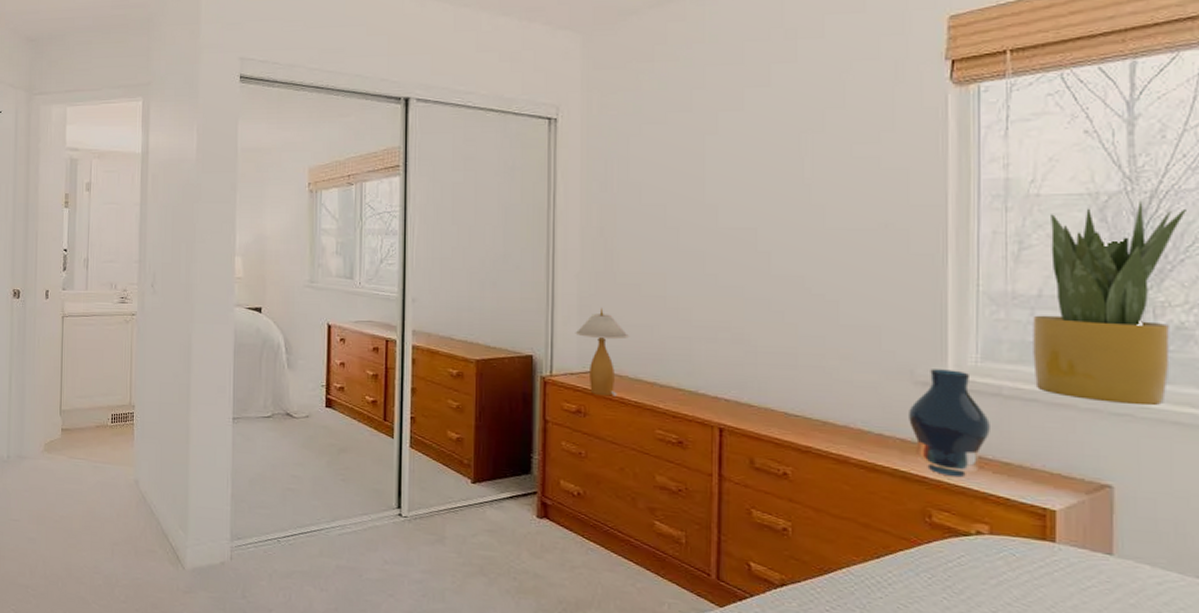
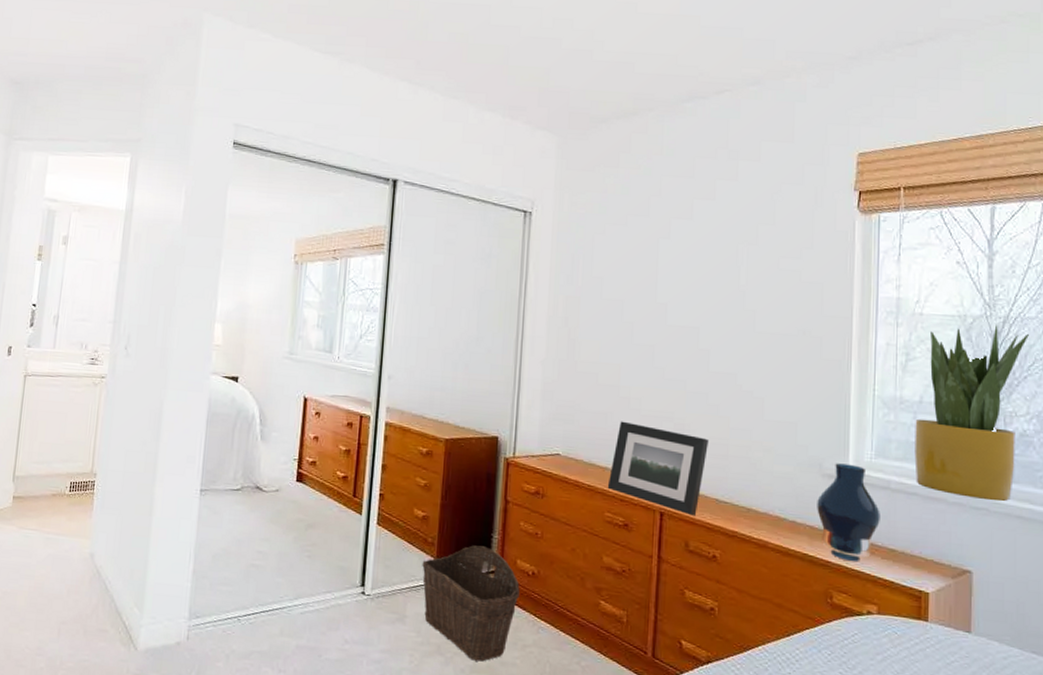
wicker basket: none [459,466,565,583] -> present [422,545,520,662]
table lamp: present [575,308,630,397] -> none [537,394,587,480]
picture frame: none [657,333,774,431] -> present [607,421,710,516]

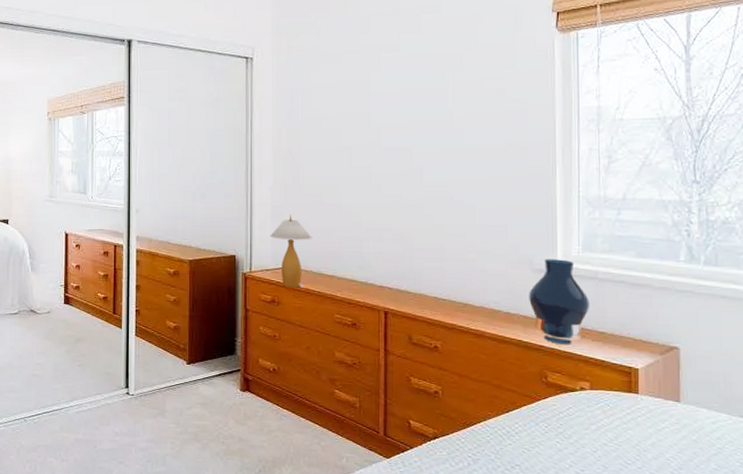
wicker basket: present [422,545,520,662] -> none [177,349,263,446]
table lamp: none [537,394,587,480] -> present [269,215,313,288]
picture frame: present [607,421,710,516] -> none [335,234,426,313]
planter: present [914,324,1029,502] -> none [619,123,728,284]

